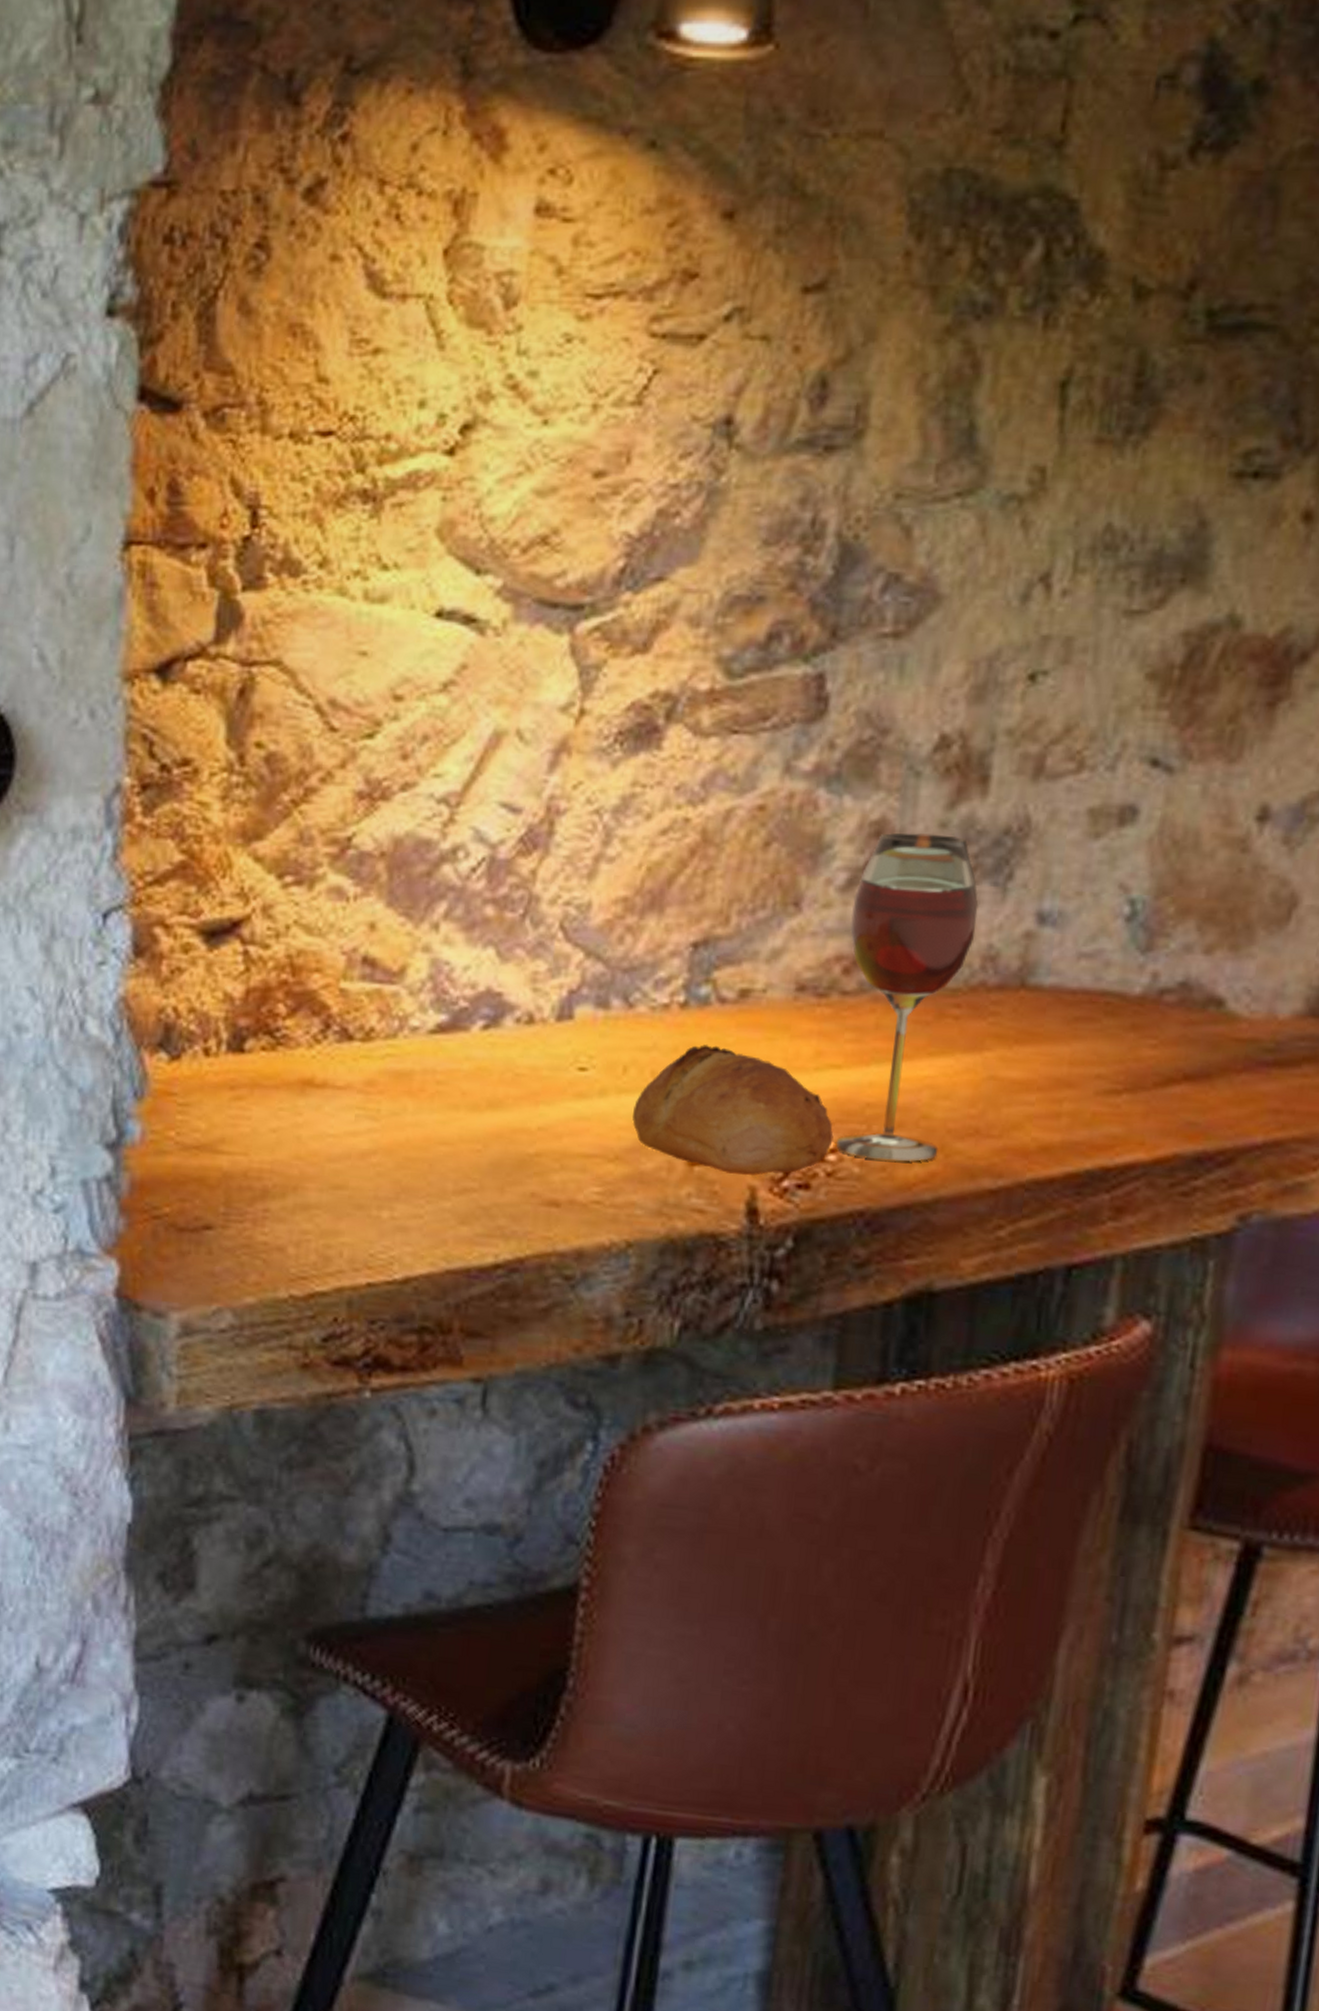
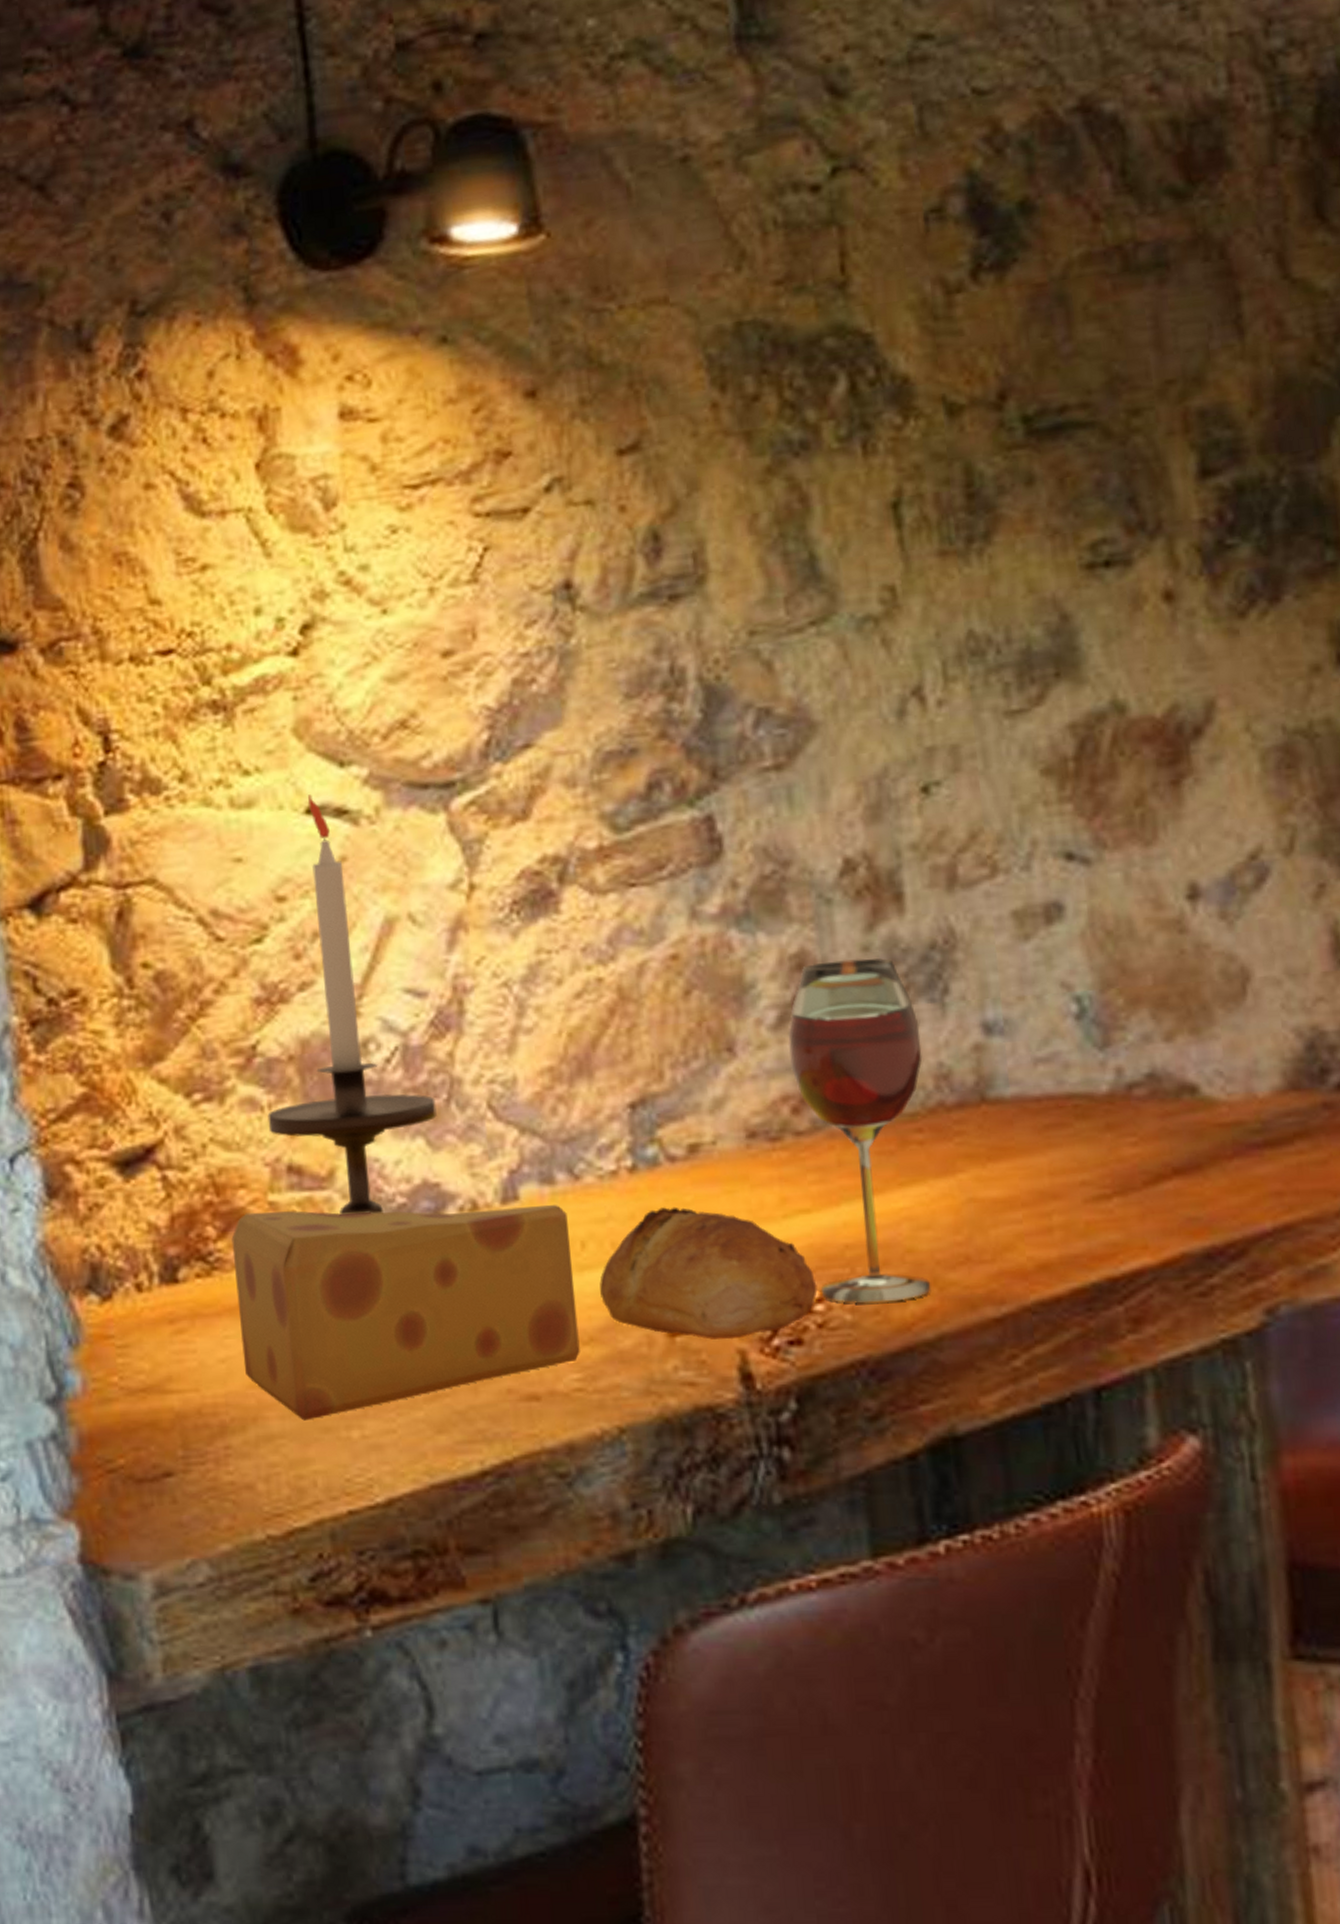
cheese: none [292,996,616,1196] -> present [231,1204,580,1421]
candlestick: none [351,598,512,1014] -> present [267,794,437,1215]

